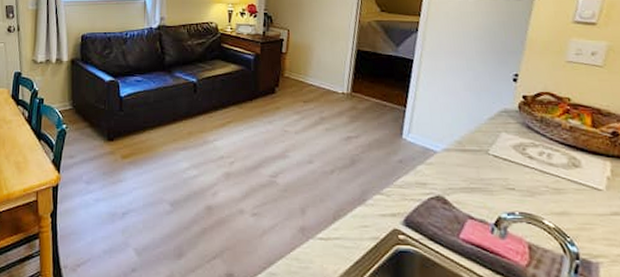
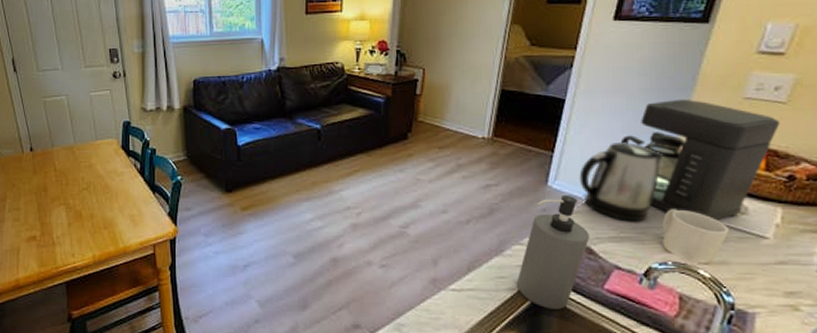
soap dispenser: none [378,147,443,259] -> present [516,194,590,310]
kettle: none [430,99,503,174] -> present [579,142,664,222]
coffee maker: none [464,61,600,172] -> present [620,99,781,219]
mug: none [507,162,567,214] -> present [662,209,729,264]

